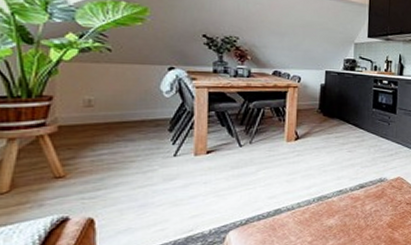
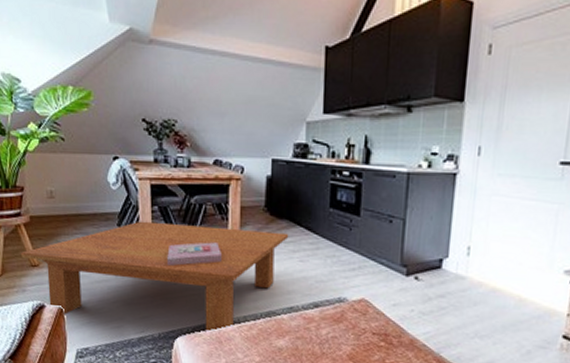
coffee table: none [41,125,339,225] -> present [21,221,289,333]
decorative box: none [222,141,278,166] -> present [167,242,221,267]

